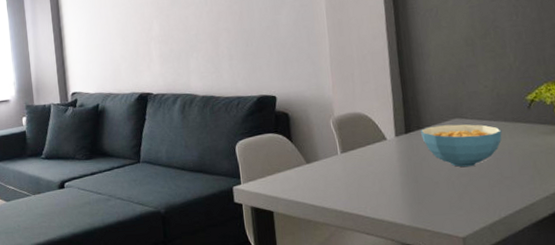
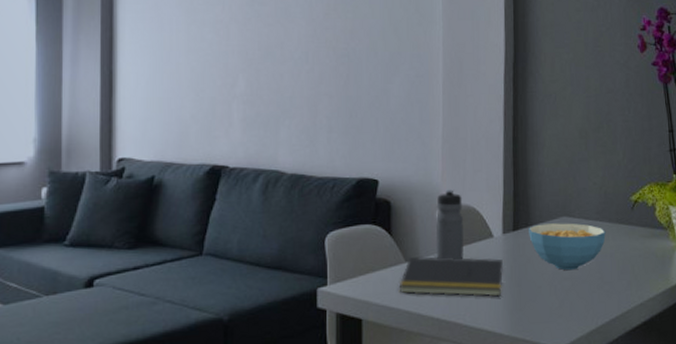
notepad: none [302,158,400,192] -> present [399,256,504,297]
water bottle: none [330,99,360,161] -> present [435,188,464,260]

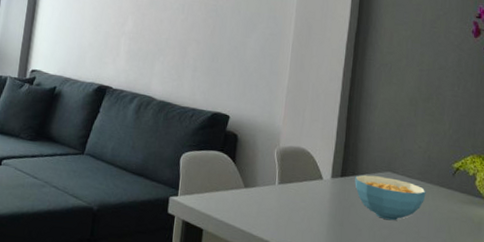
notepad: present [399,256,504,297] -> none [236,184,330,232]
water bottle: present [435,188,464,260] -> none [271,131,299,194]

